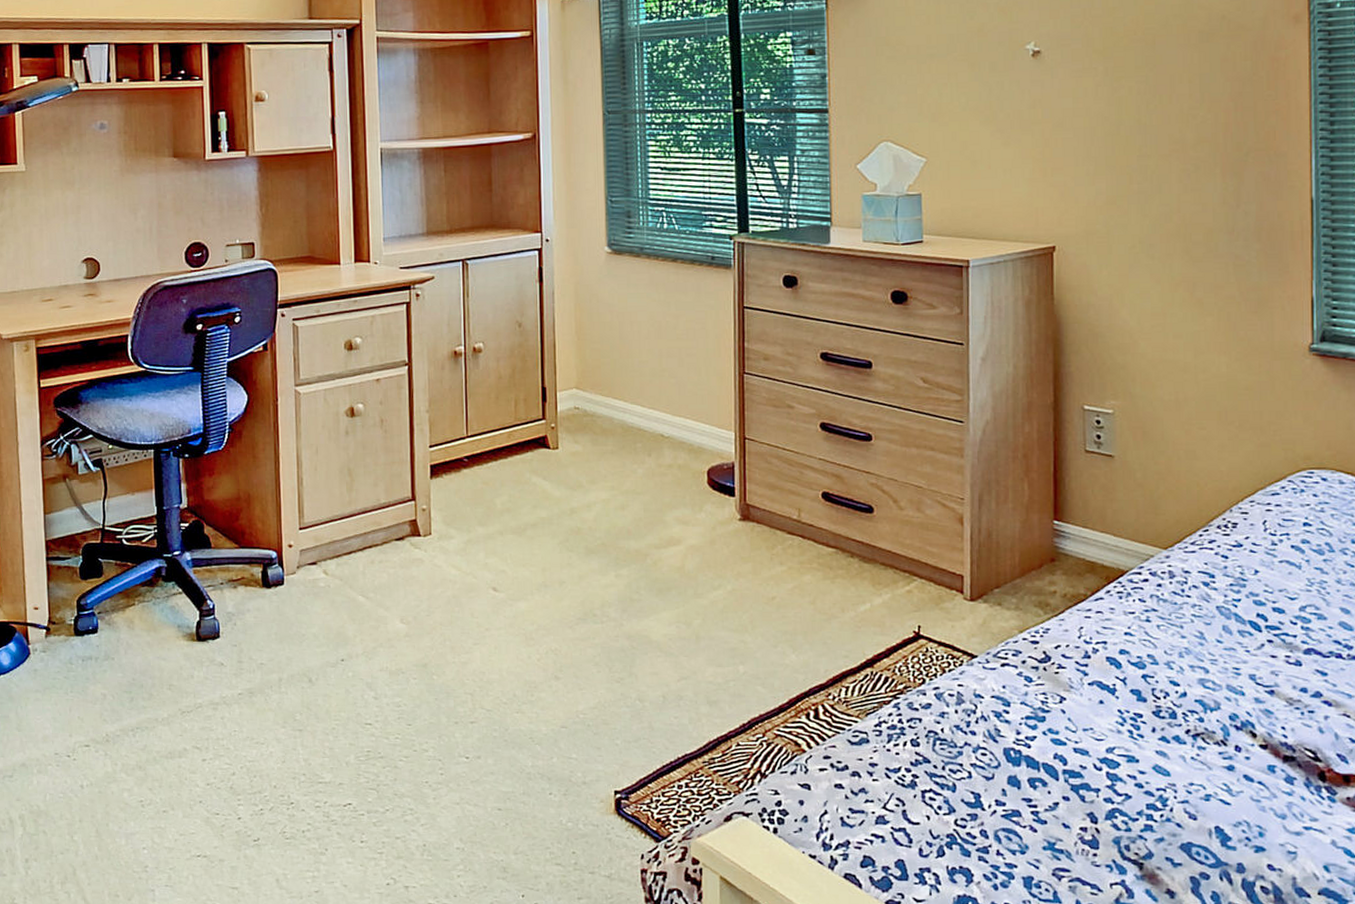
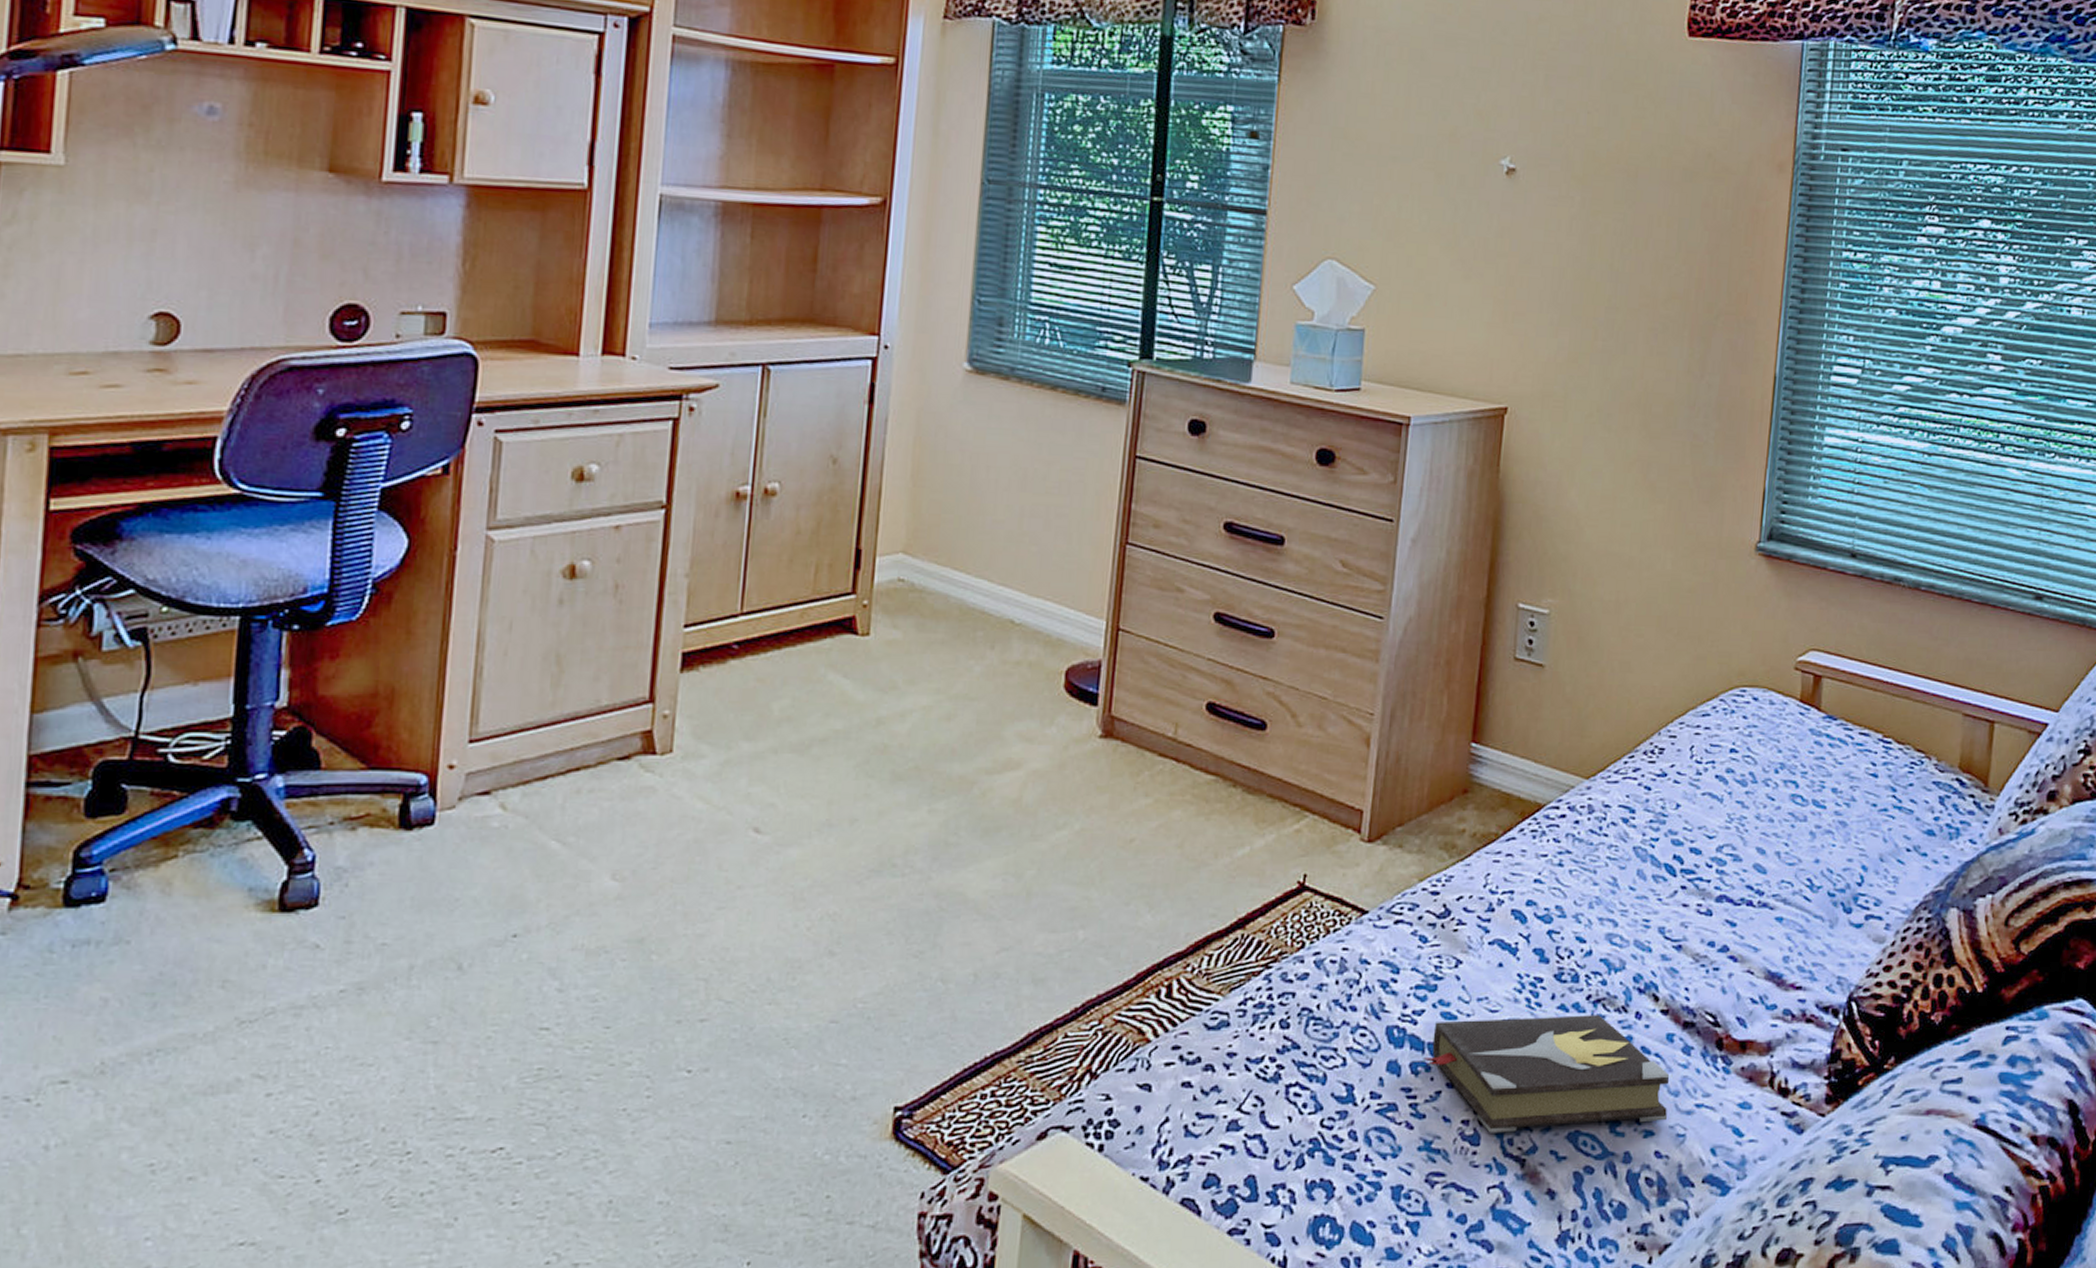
hardback book: none [1039,746,1276,840] -> present [1422,1015,1670,1133]

